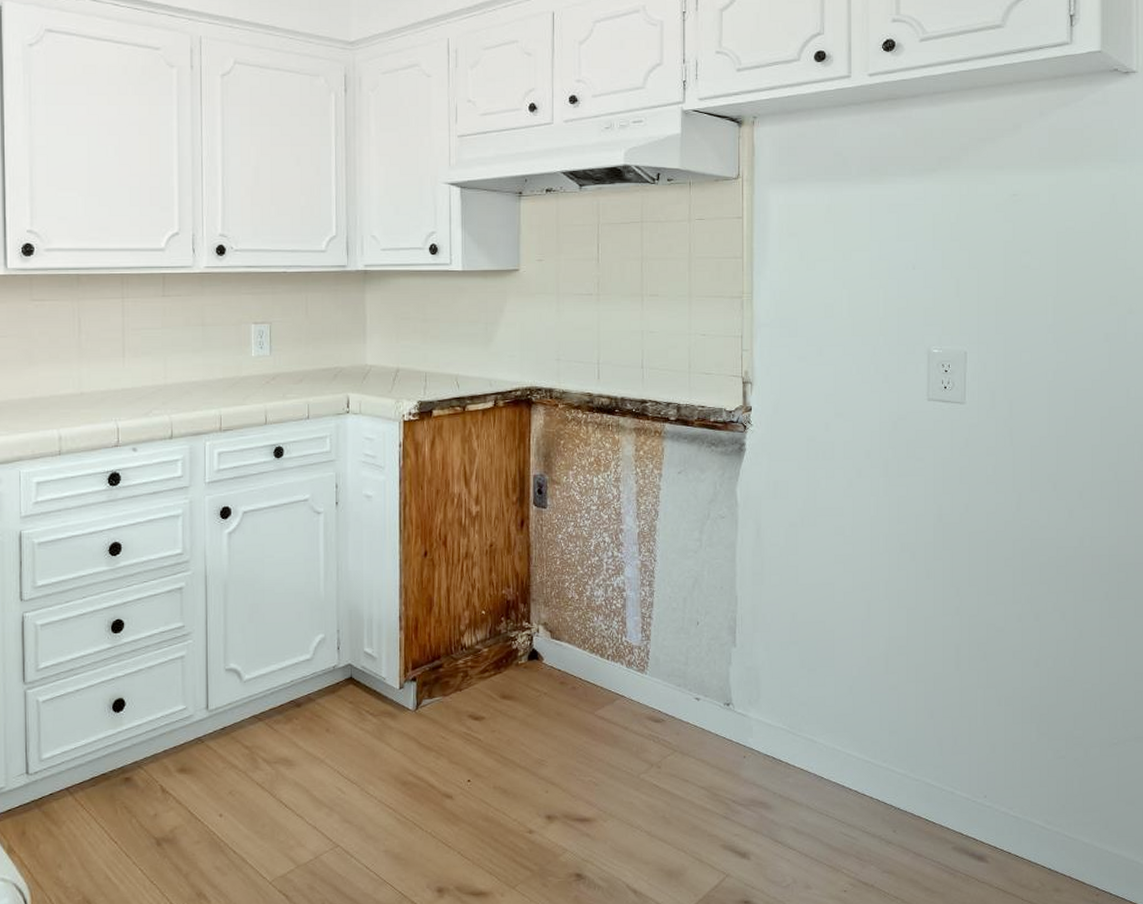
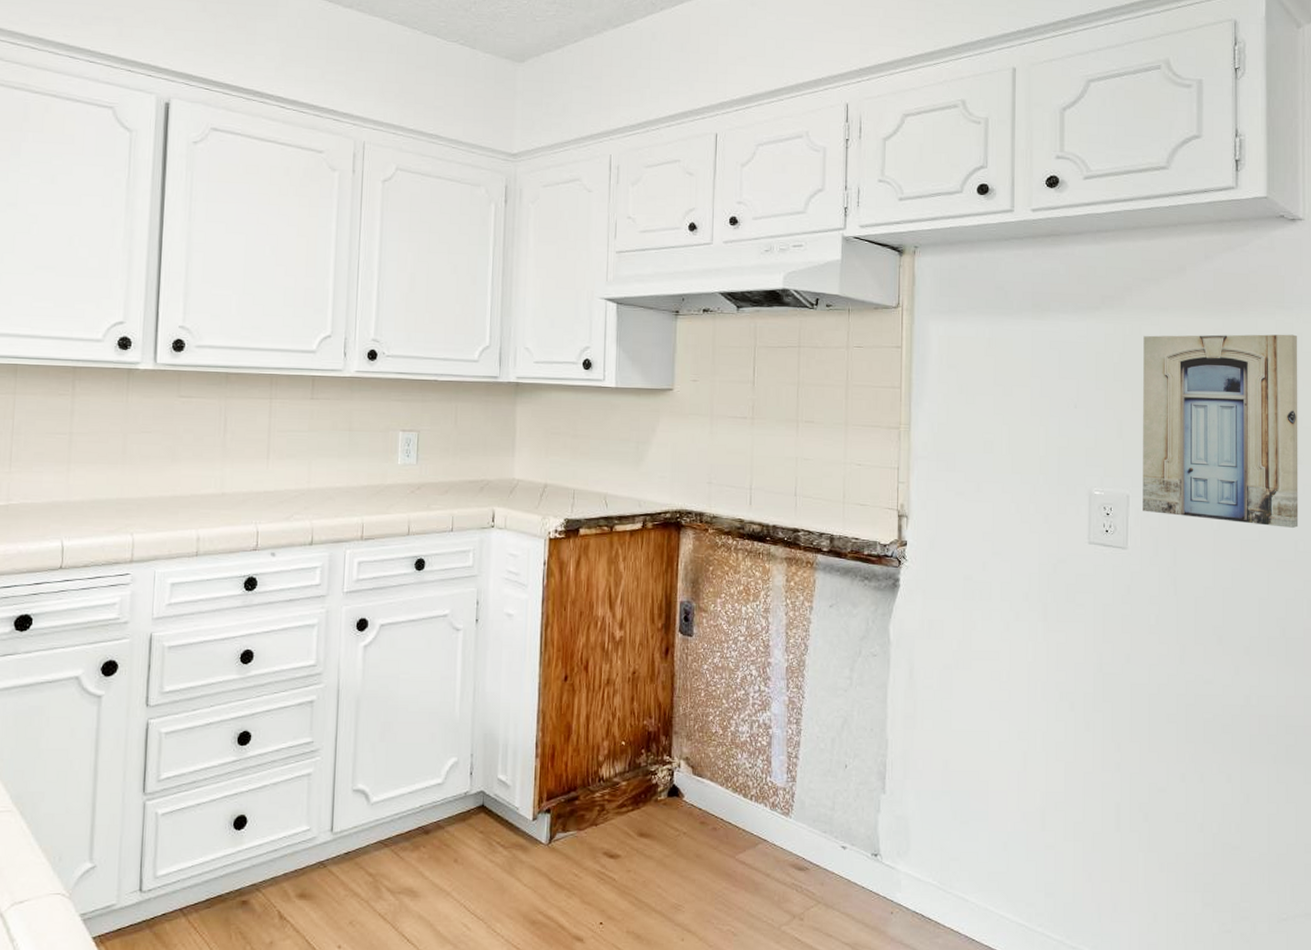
wall art: none [980,187,1131,377] -> present [1143,334,1299,529]

